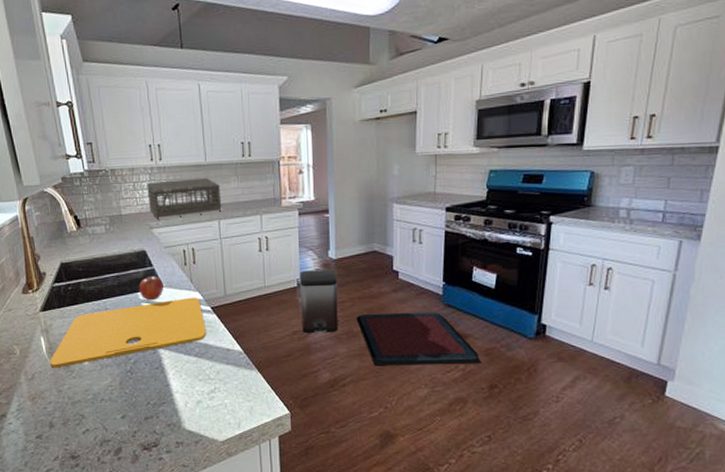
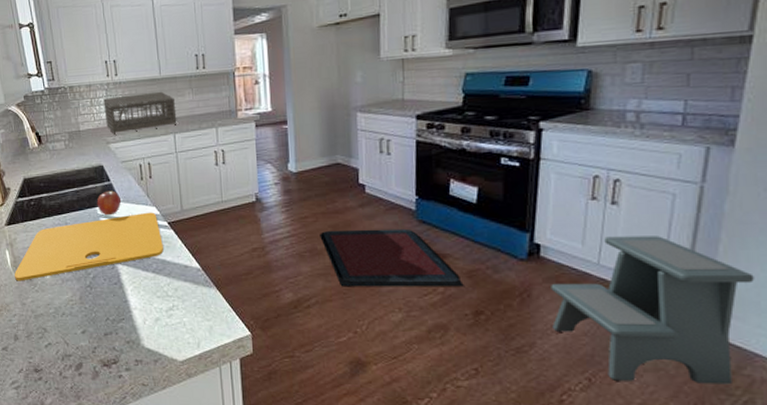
pedal bin: present [300,270,338,334] -> none [258,183,301,251]
step stool: none [553,316,709,441] -> present [551,236,754,385]

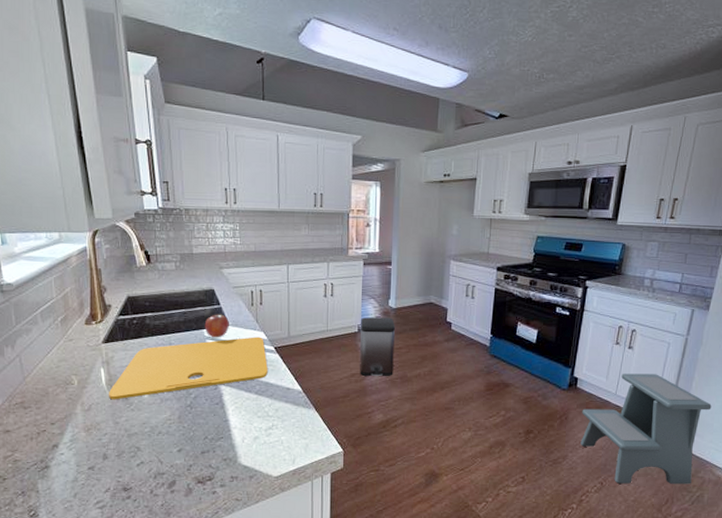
dish rack: present [103,91,177,136] -> none [220,223,292,262]
pedal bin: none [258,183,301,251] -> present [360,317,395,377]
doormat: present [320,228,464,287] -> none [410,360,520,410]

